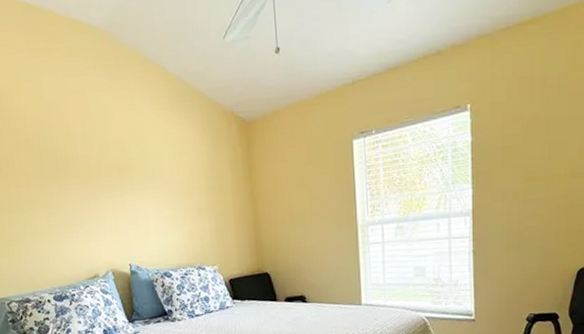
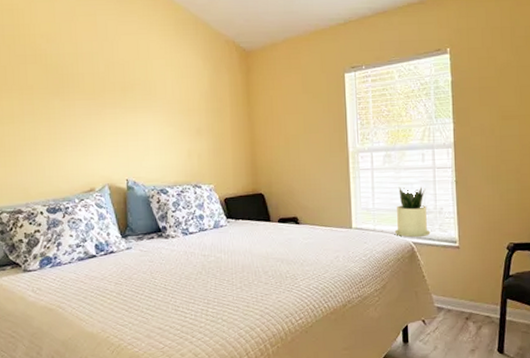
planter: none [406,259,445,312] -> present [394,187,431,238]

